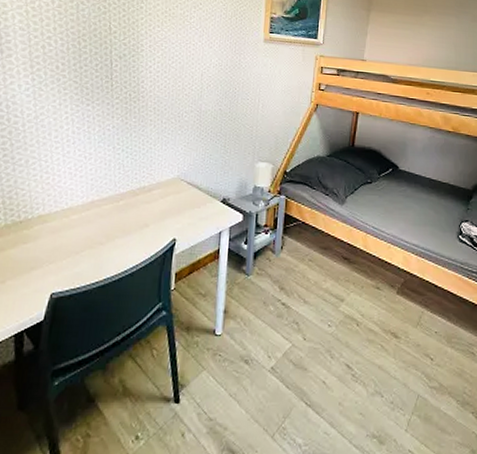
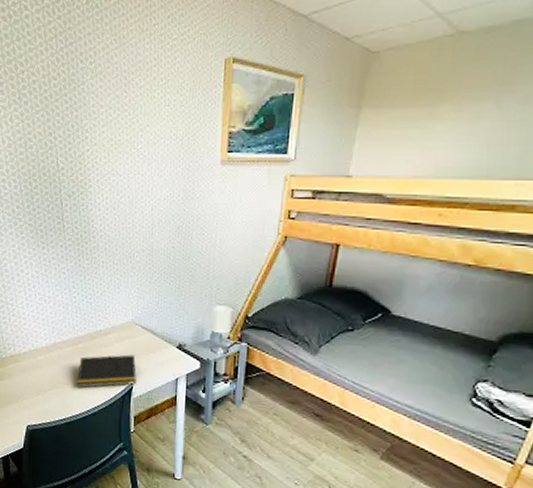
notepad: none [114,210,180,247] -> present [77,354,137,388]

